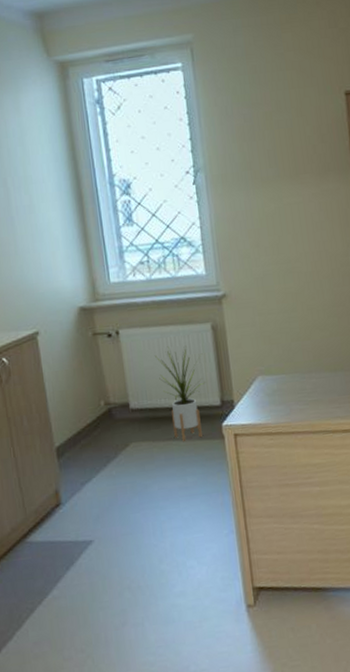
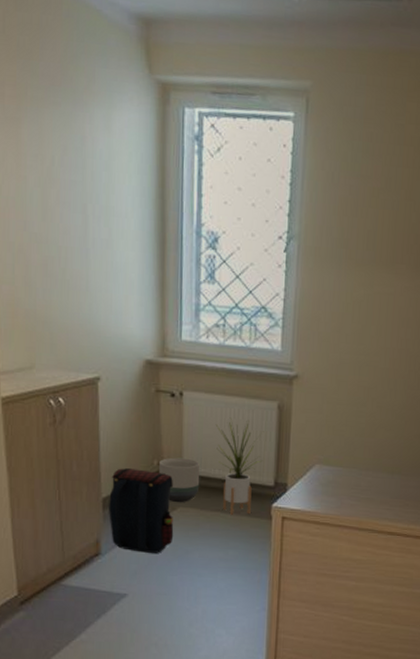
satchel: none [61,412,131,496] -> present [109,468,174,553]
planter: none [106,393,149,439] -> present [159,457,200,503]

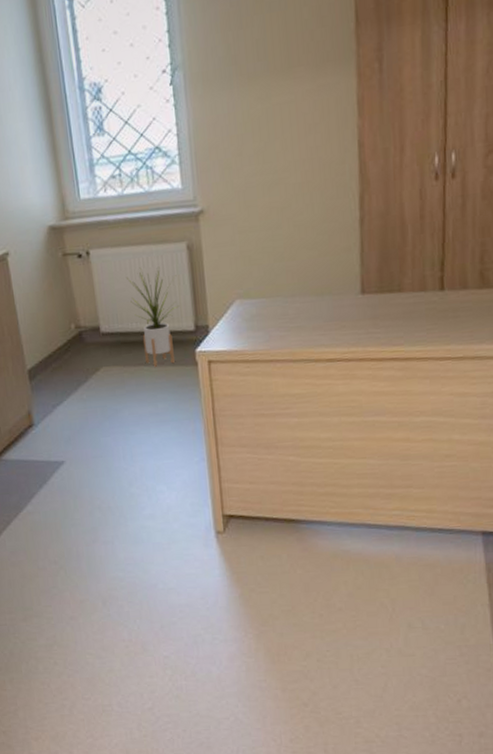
satchel: present [109,468,174,553] -> none [33,335,101,418]
planter: present [159,457,200,503] -> none [76,316,120,363]

